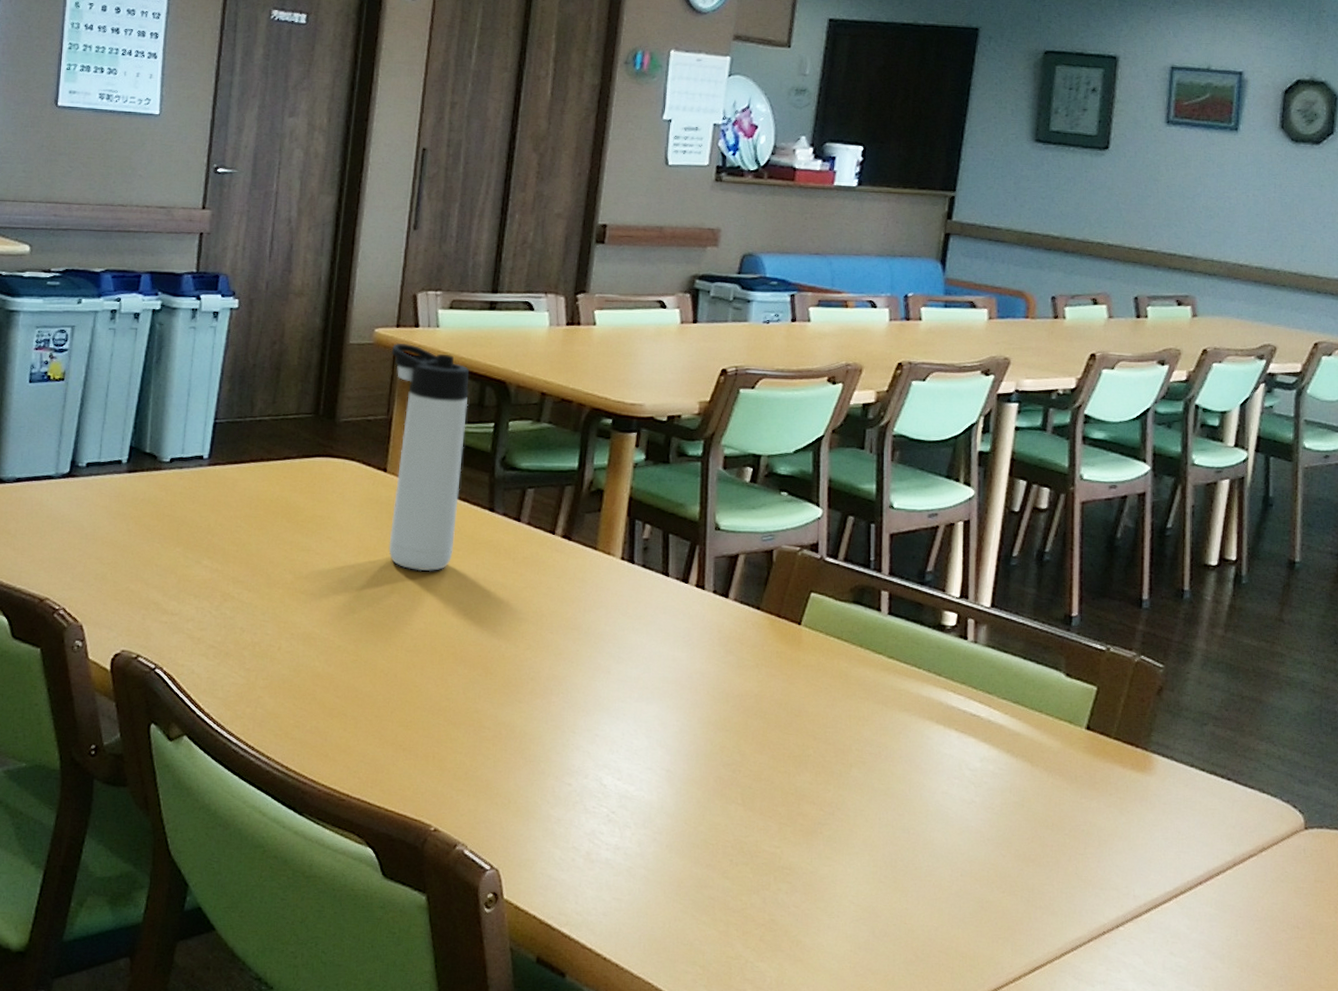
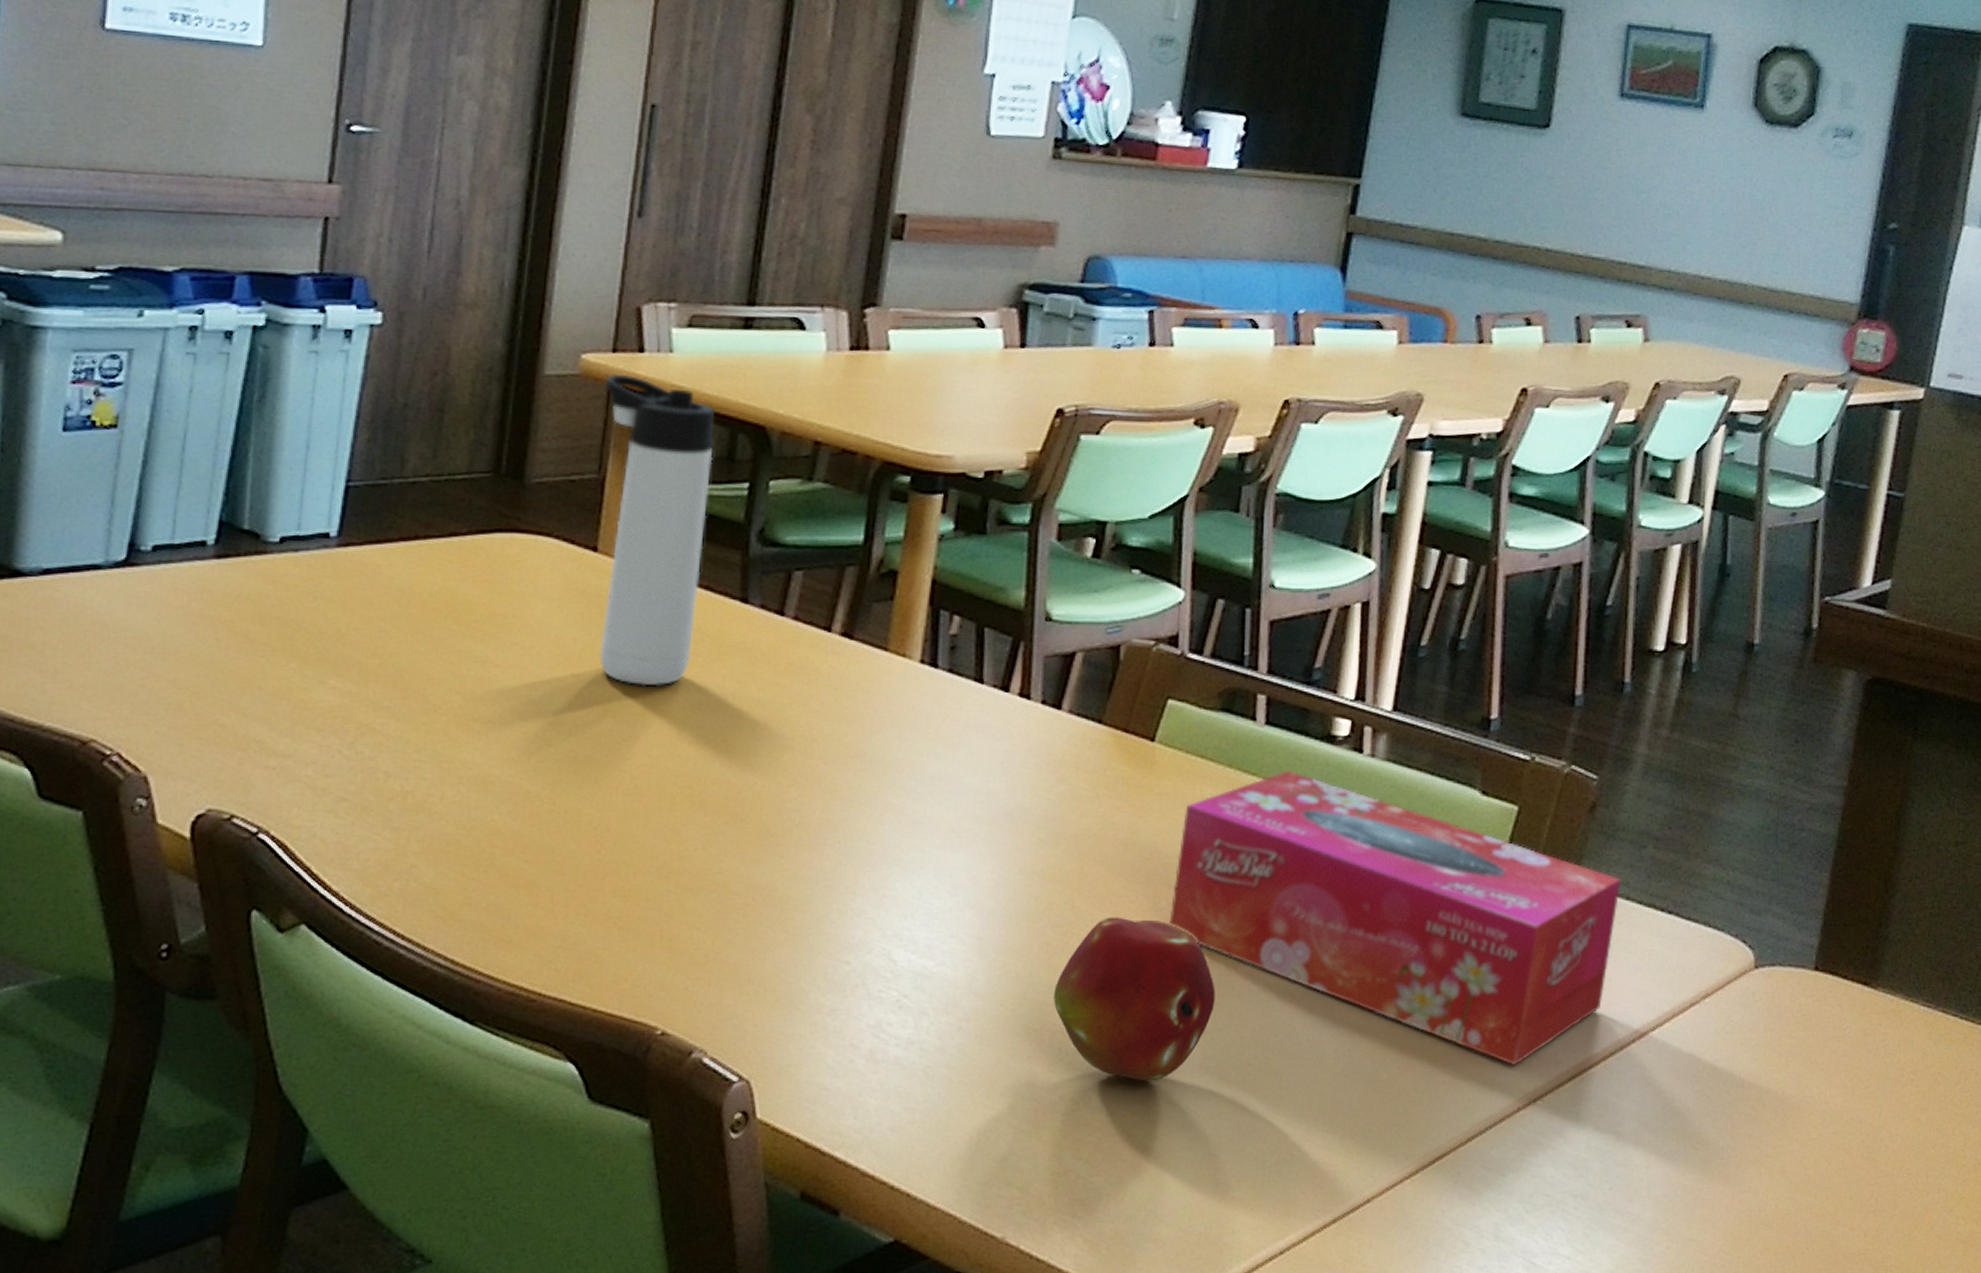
fruit: none [726,759,853,890] -> present [1054,917,1215,1082]
tissue box: none [815,651,1186,897] -> present [1168,770,1621,1066]

